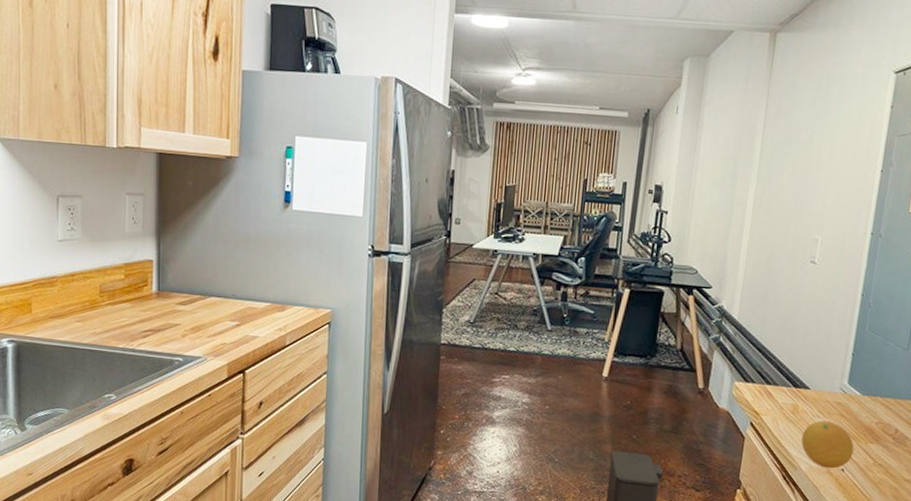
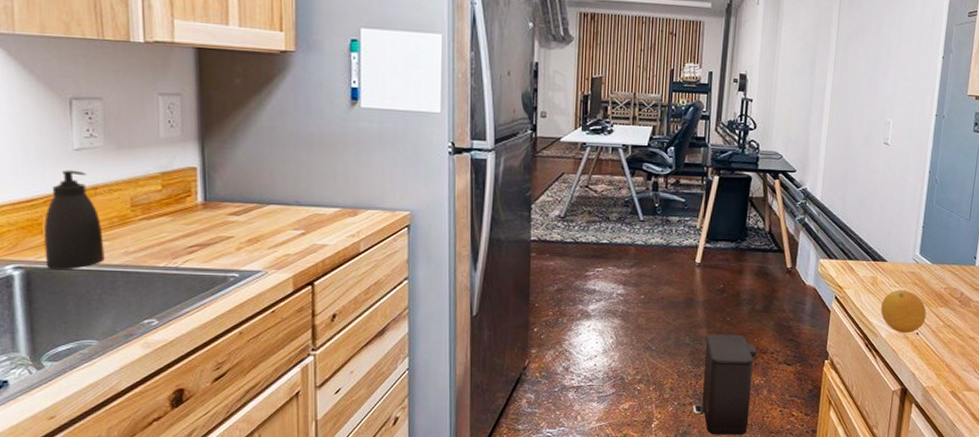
soap dispenser: none [32,258,77,346] -> present [43,170,105,270]

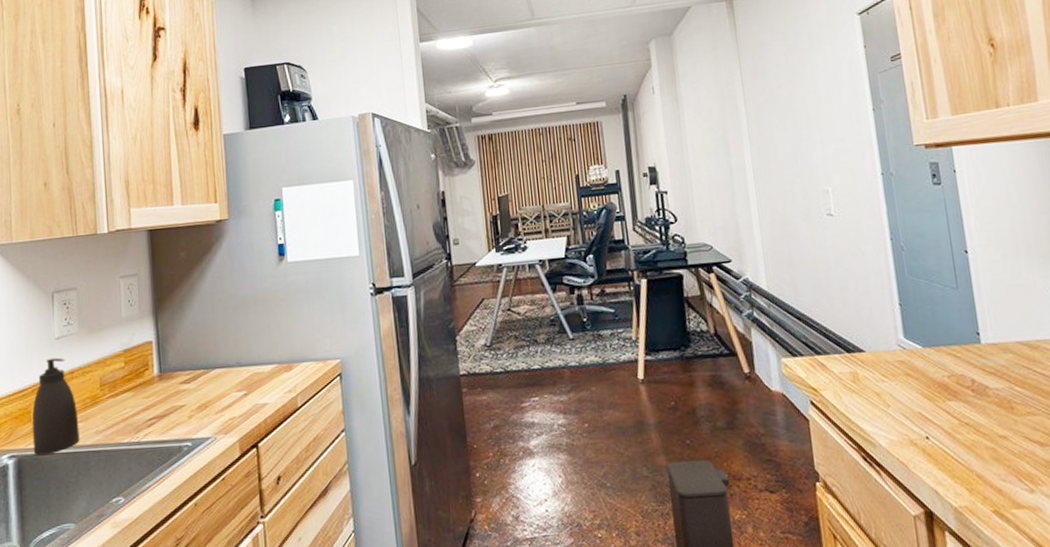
fruit: present [881,290,927,333] -> none [871,384,934,439]

